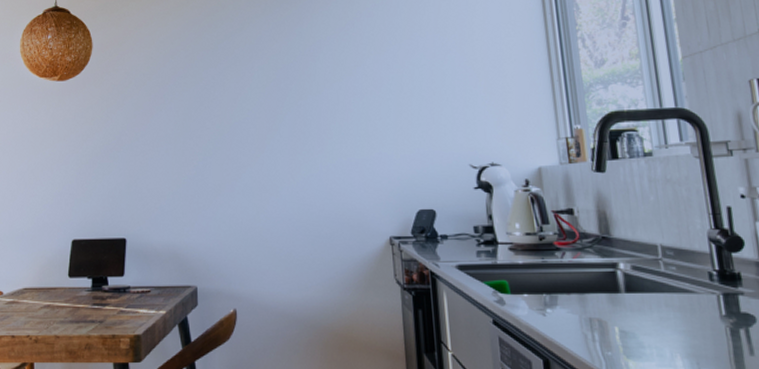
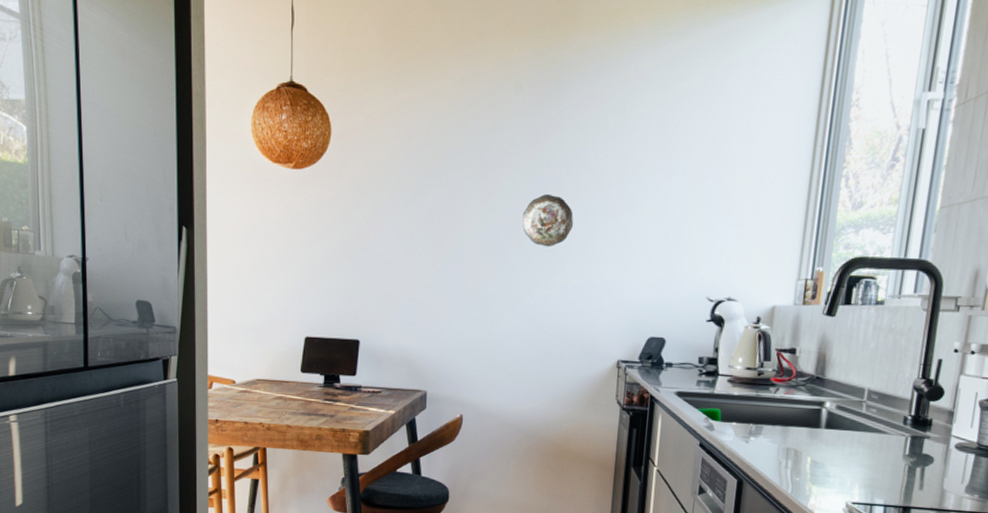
decorative plate: none [276,81,327,130] -> present [522,194,574,247]

